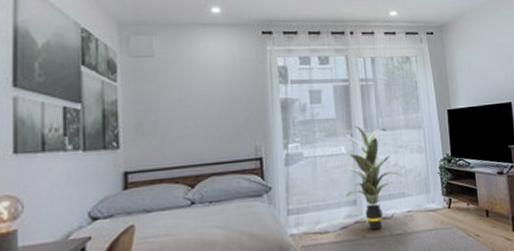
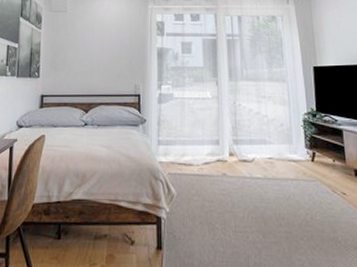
indoor plant: present [342,125,401,230] -> none [207,74,263,170]

